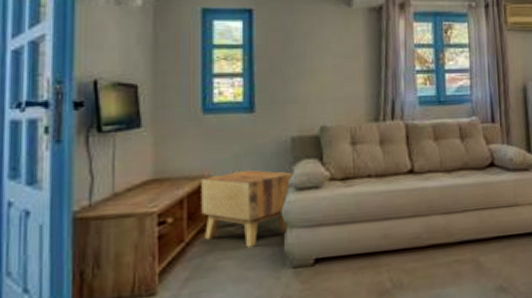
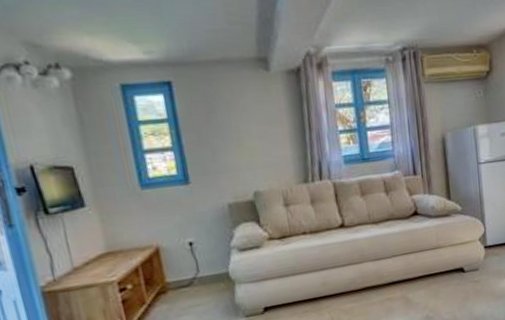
side table: present [201,169,295,248] -> none [151,235,236,304]

